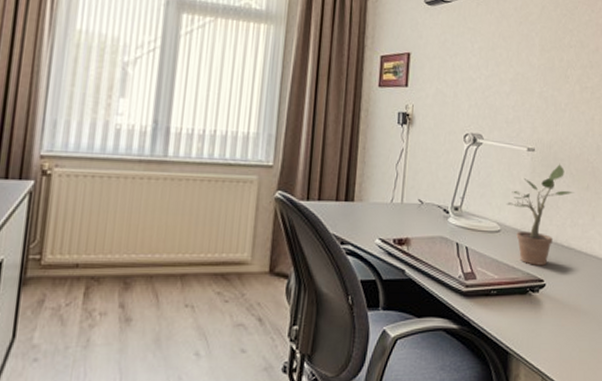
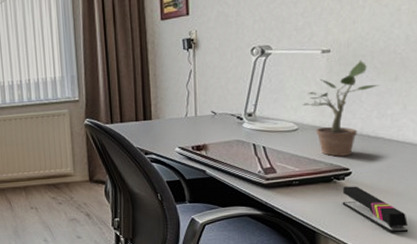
stapler: none [535,300,592,357] -> present [342,186,409,233]

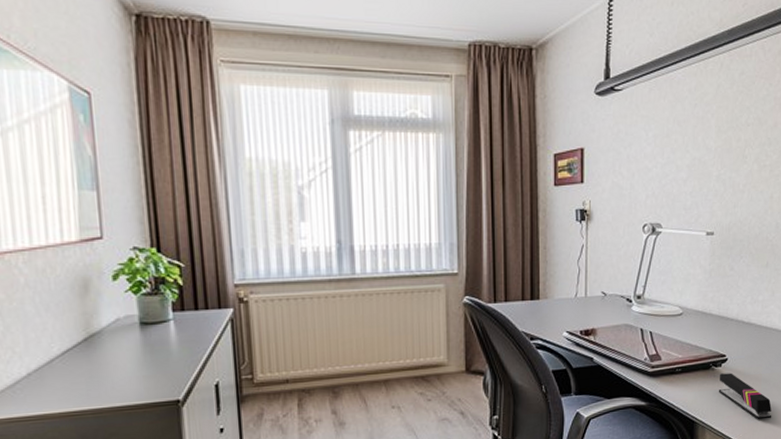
potted plant: present [302,59,380,157] -> none [687,244,754,343]

